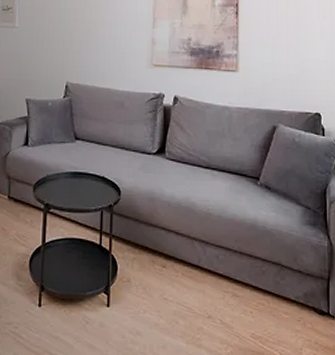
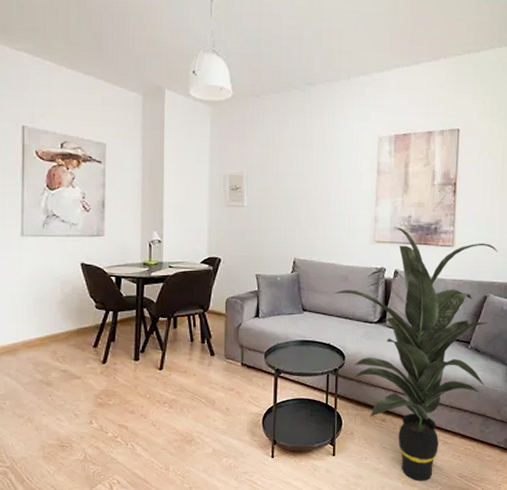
indoor plant: none [108,50,286,342] -> present [334,227,498,482]

